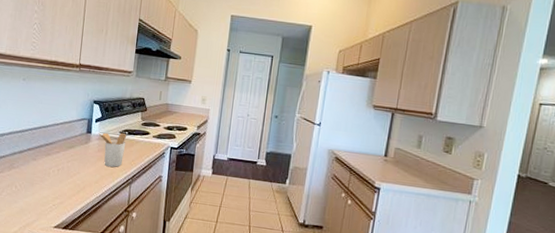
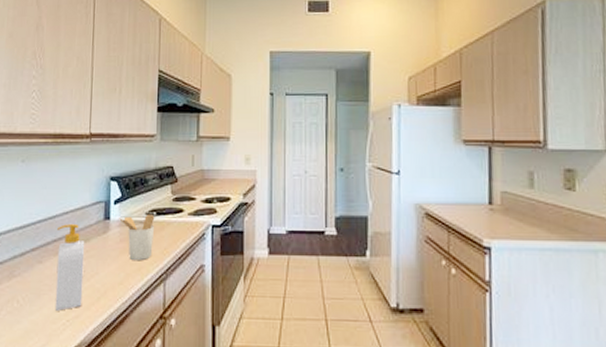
soap bottle: none [44,133,71,197] -> present [54,223,85,311]

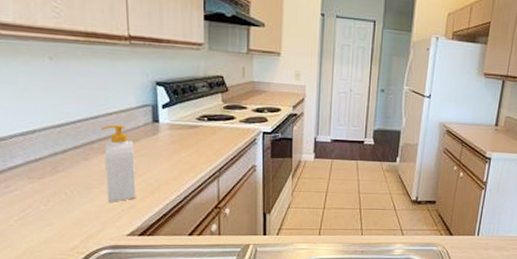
utensil holder: present [119,213,155,261] -> none [169,119,207,161]

